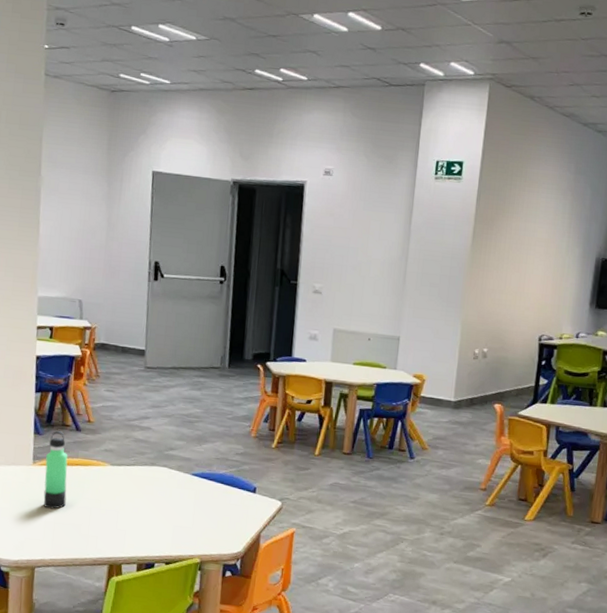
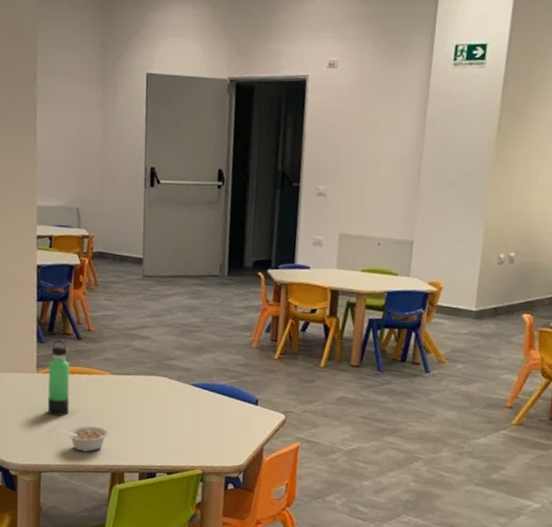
legume: none [56,518,107,545] -> present [60,425,108,452]

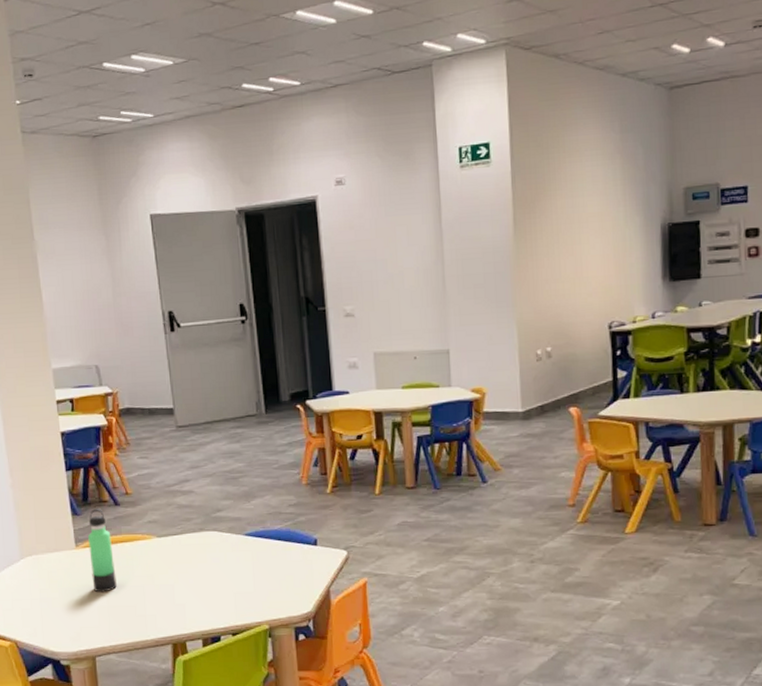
legume: present [60,425,108,452] -> none [110,596,163,627]

